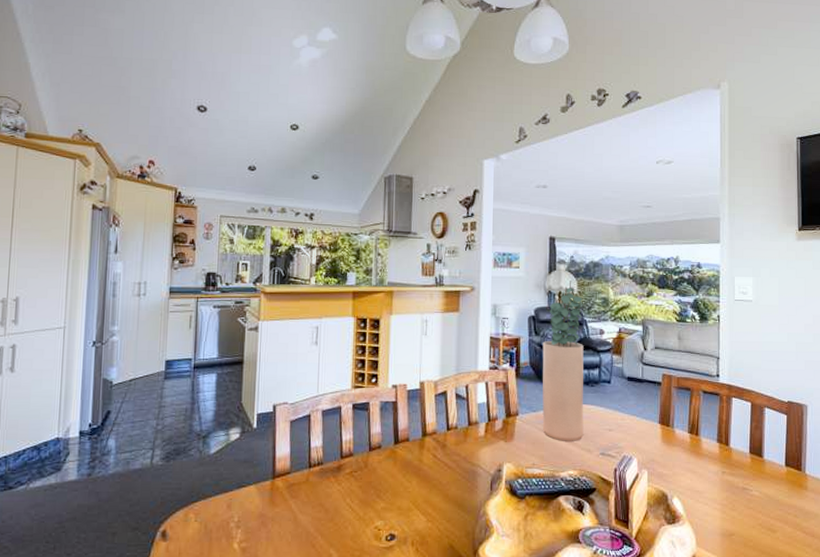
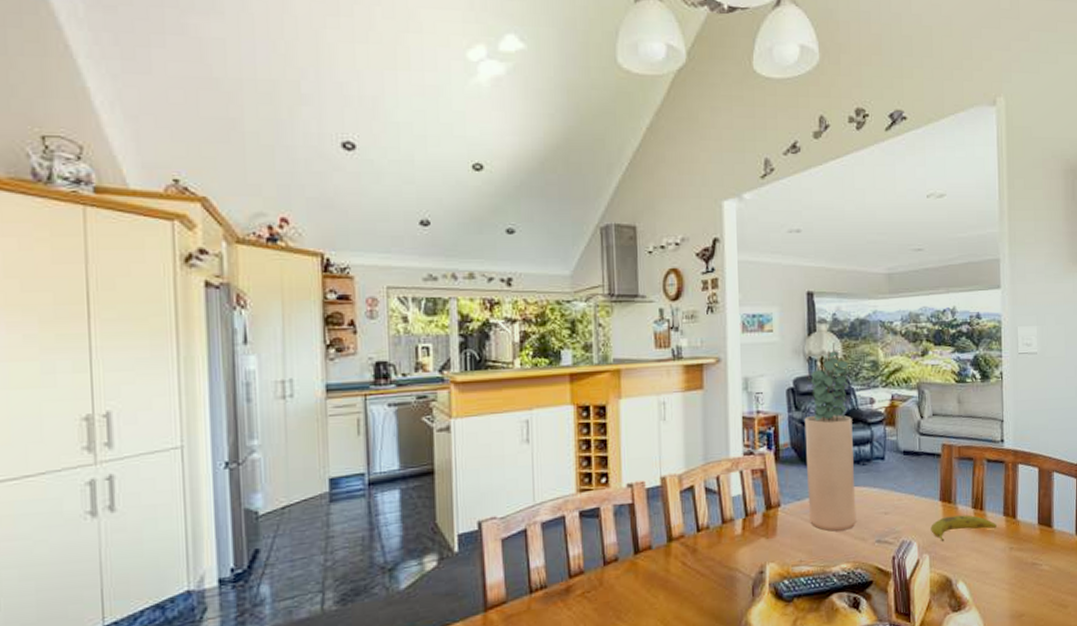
fruit: none [650,438,710,459] -> present [931,515,997,541]

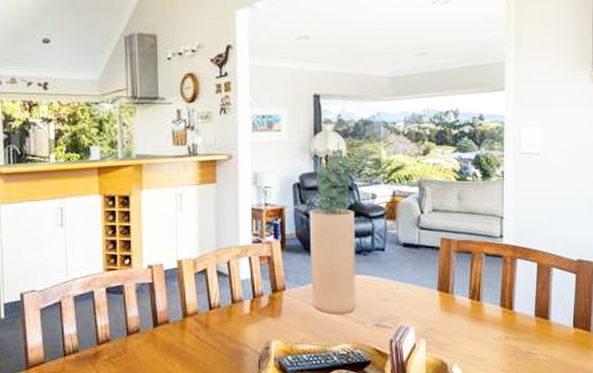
fruit: present [931,515,997,541] -> none [428,304,493,328]

